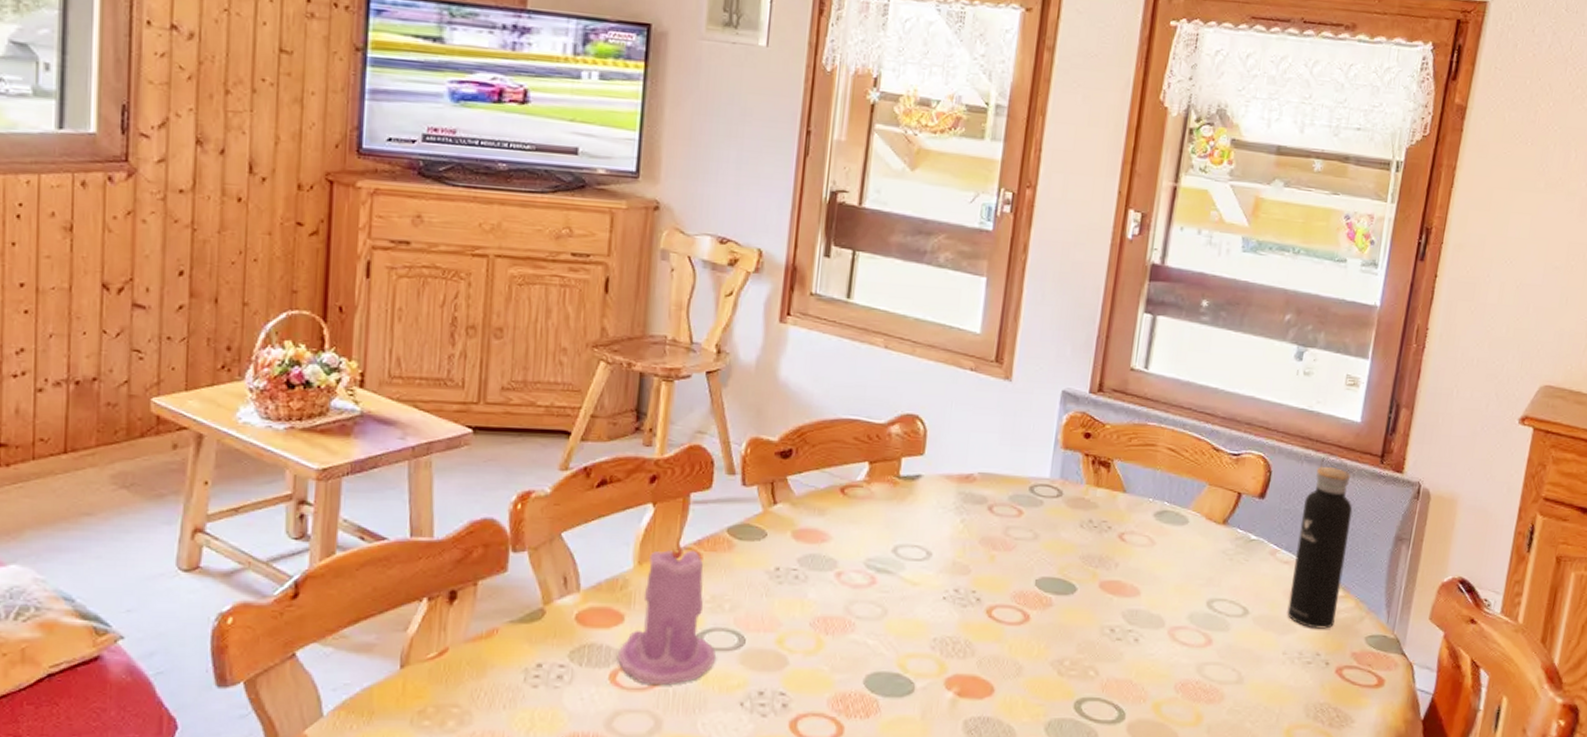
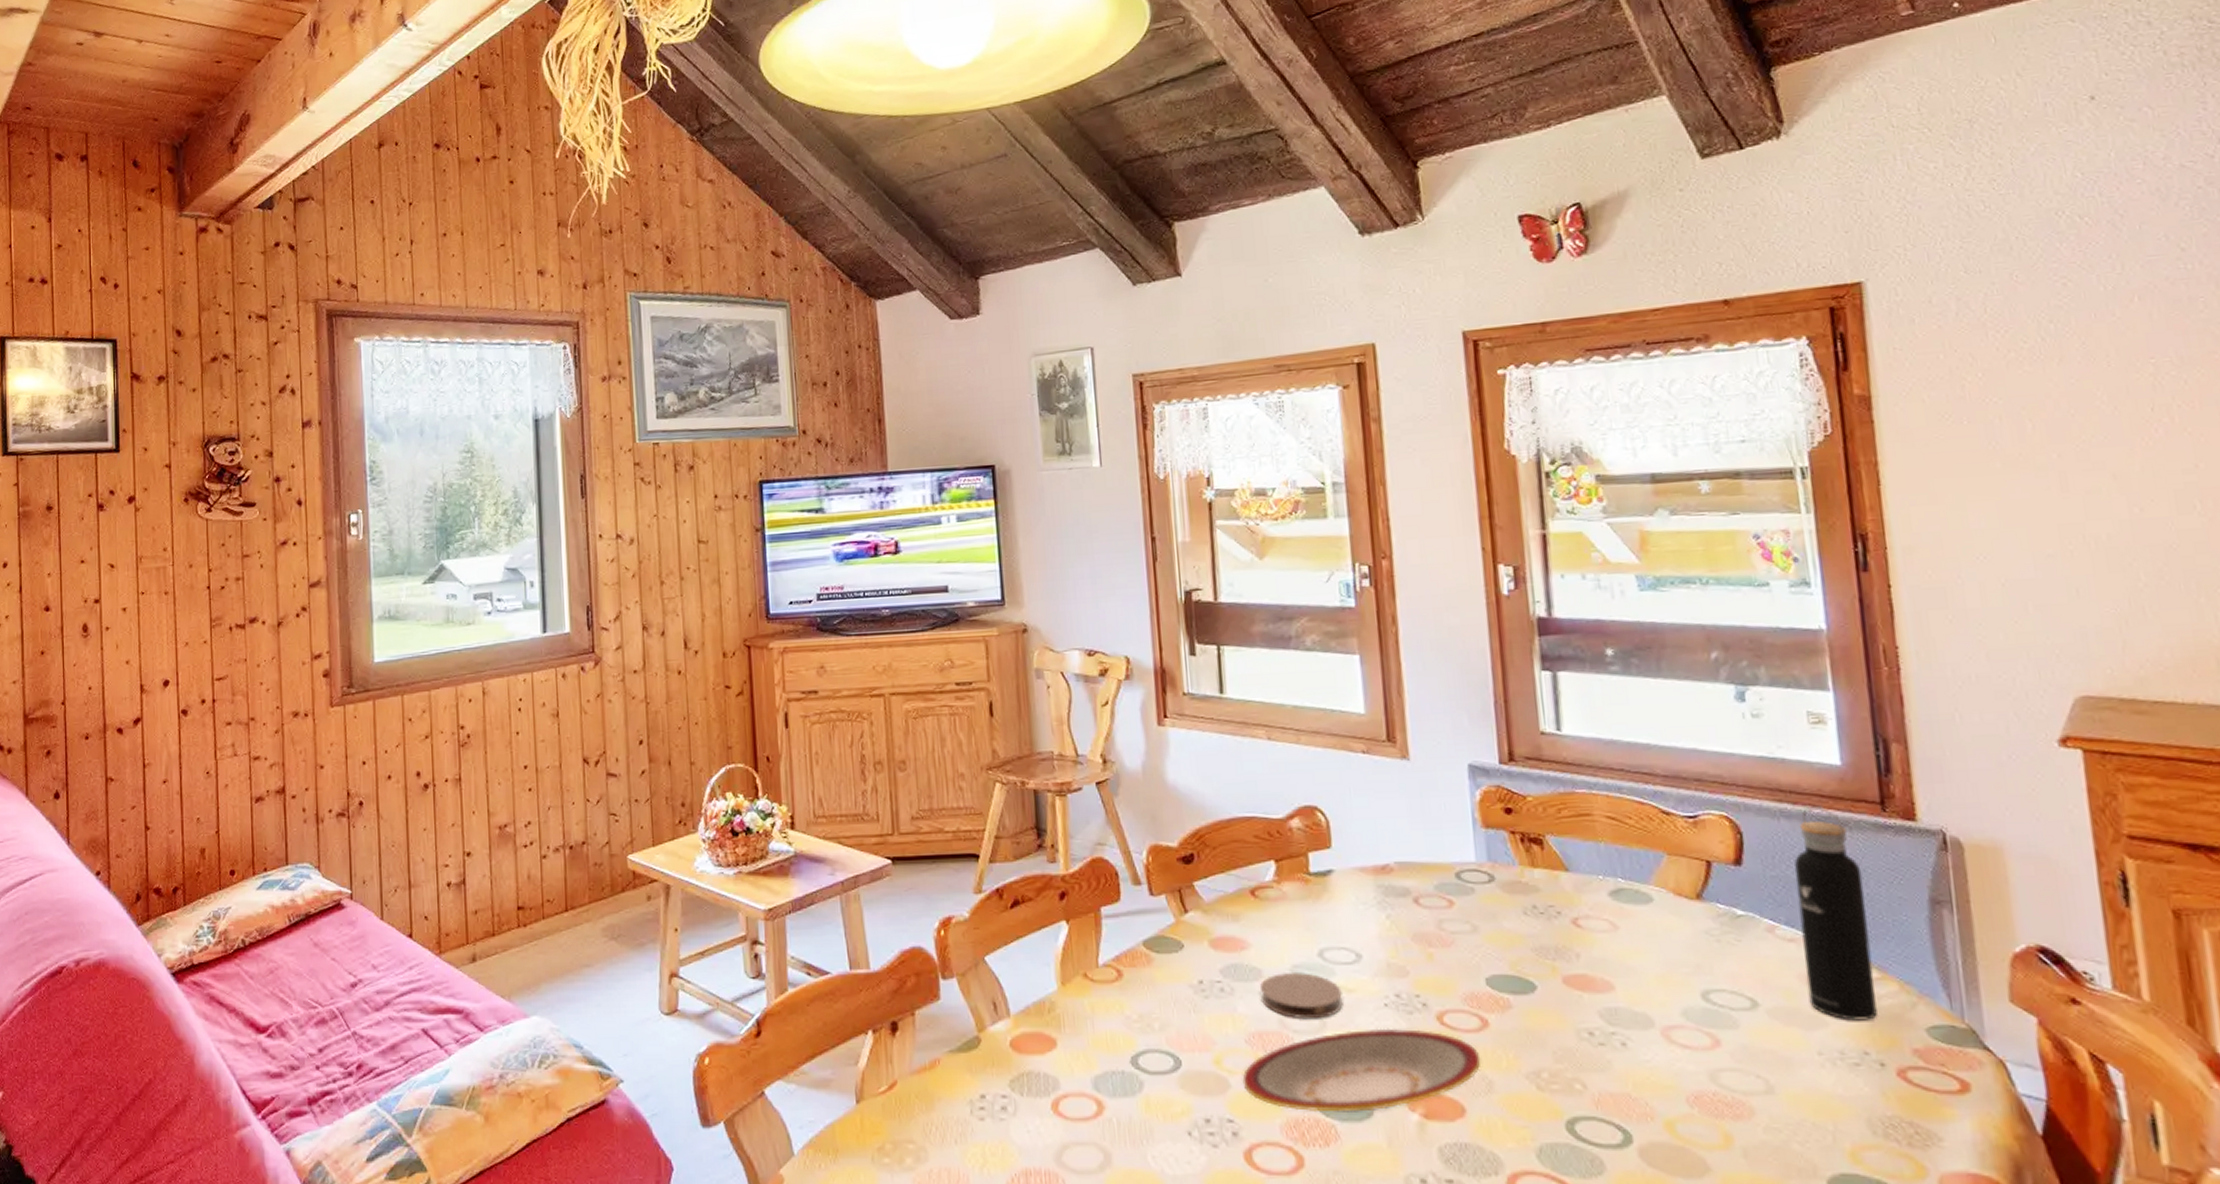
candle: present [618,537,716,684] -> none [1056,954,1154,1114]
plate: none [800,618,1017,689] -> present [1242,1028,1481,1112]
coaster: none [831,565,908,607] -> present [1260,973,1343,1018]

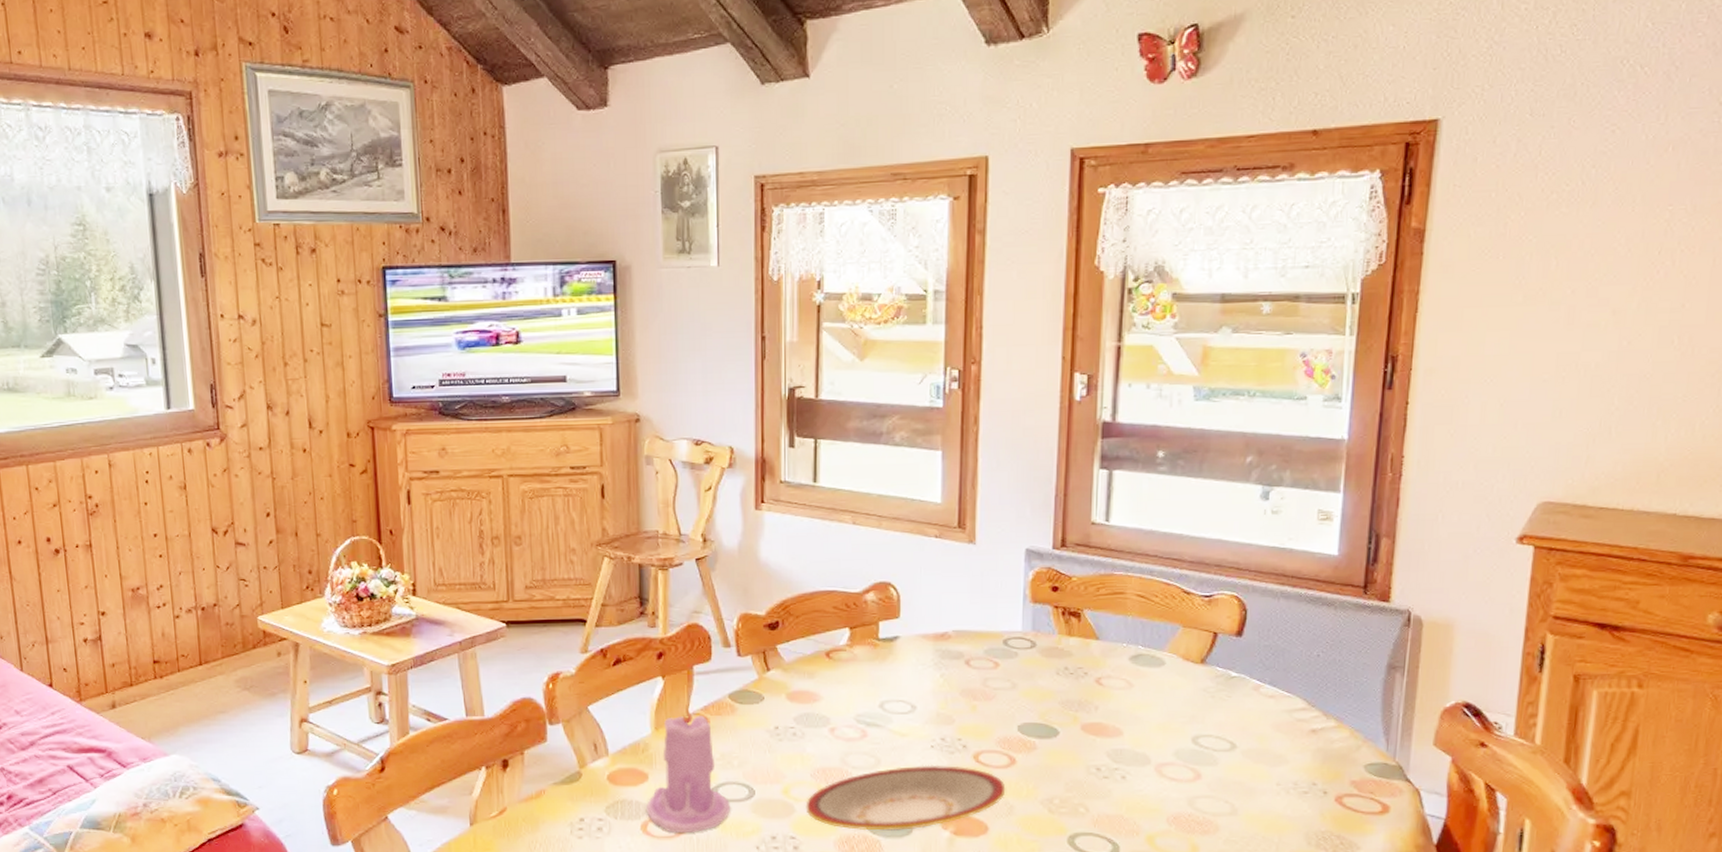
candle: none [1056,954,1154,1114] -> present [647,705,730,833]
coaster: present [1260,973,1343,1018] -> none [827,720,896,757]
water bottle: present [1794,807,1877,1021] -> none [1277,589,1338,759]

